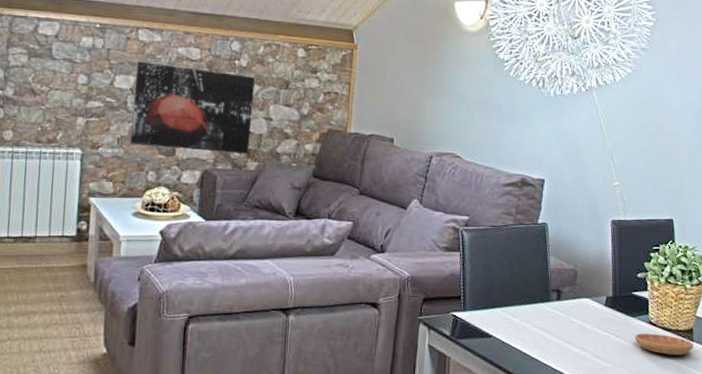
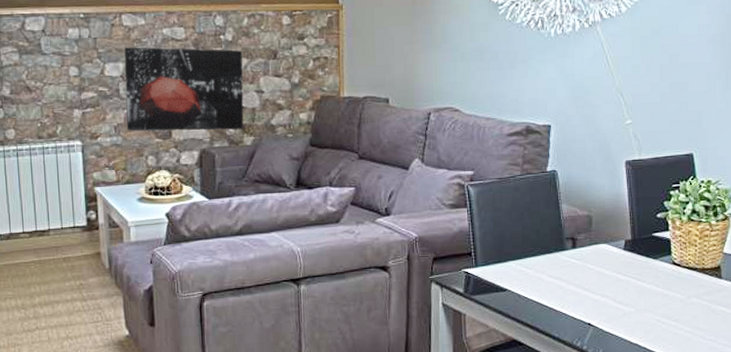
saucer: present [635,333,694,356] -> none [658,274,722,295]

